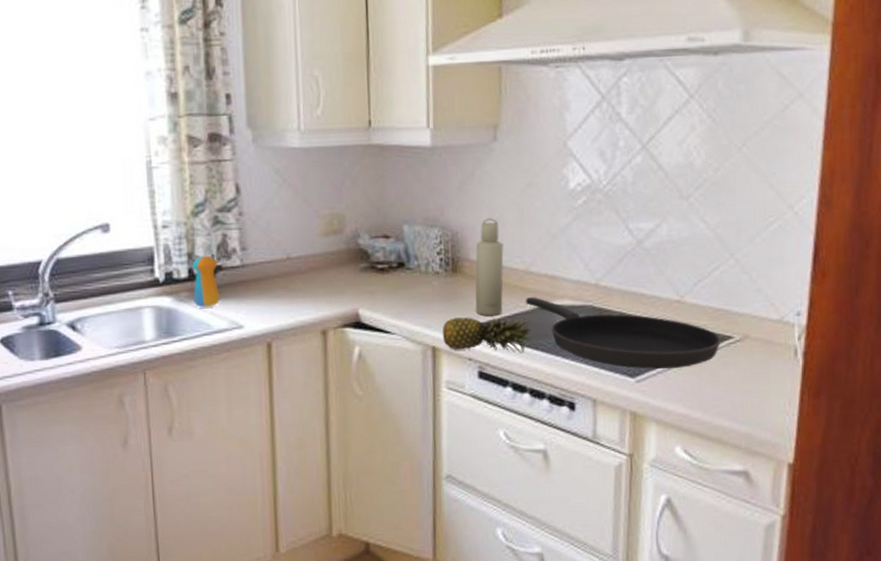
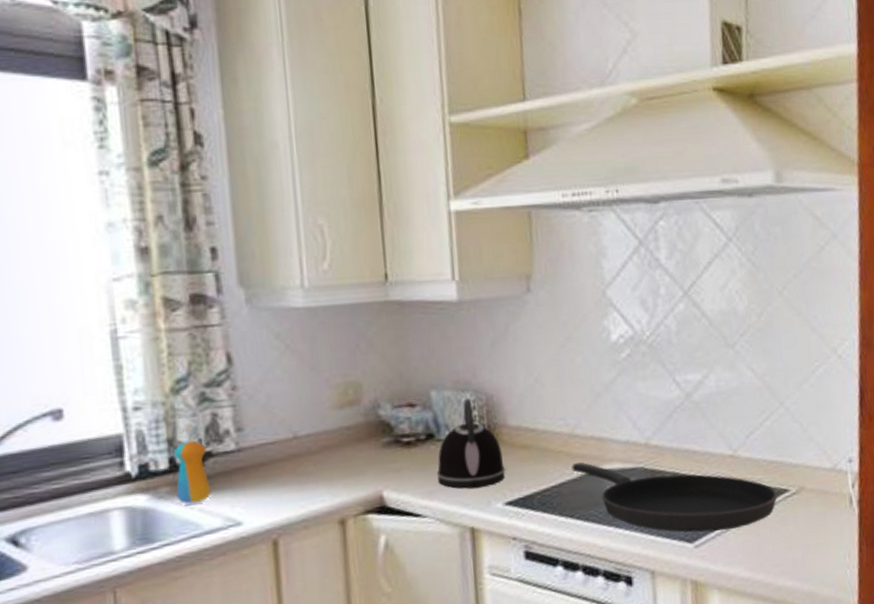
kettle: none [405,233,466,312] -> present [436,398,506,489]
fruit: present [443,317,533,354] -> none [481,486,582,529]
bottle: present [475,218,504,316] -> none [513,377,548,488]

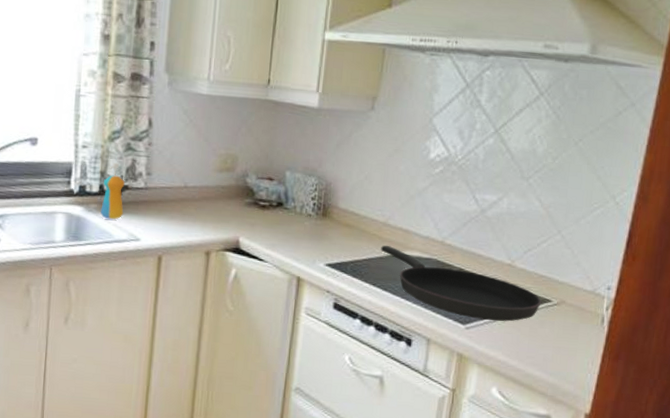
kettle: present [436,398,506,489] -> none [279,181,331,249]

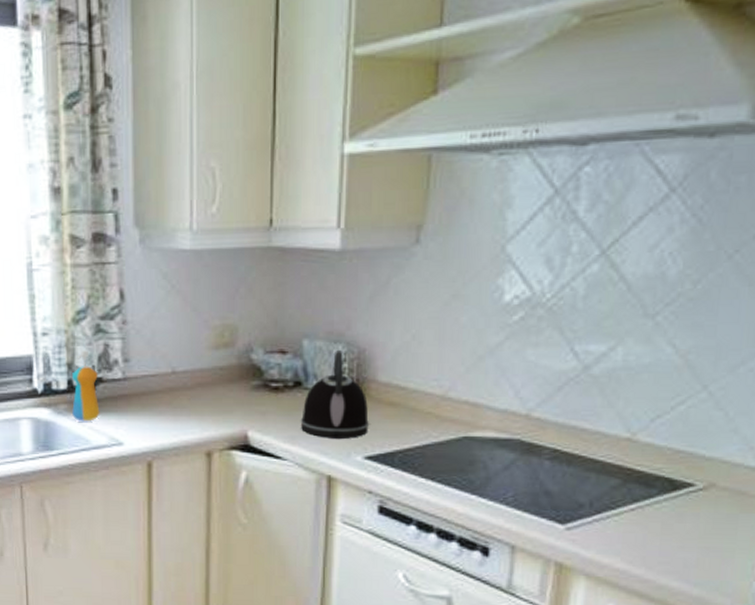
kettle: none [279,181,331,249] -> present [300,349,370,438]
frying pan: present [381,245,541,322] -> none [439,425,679,517]

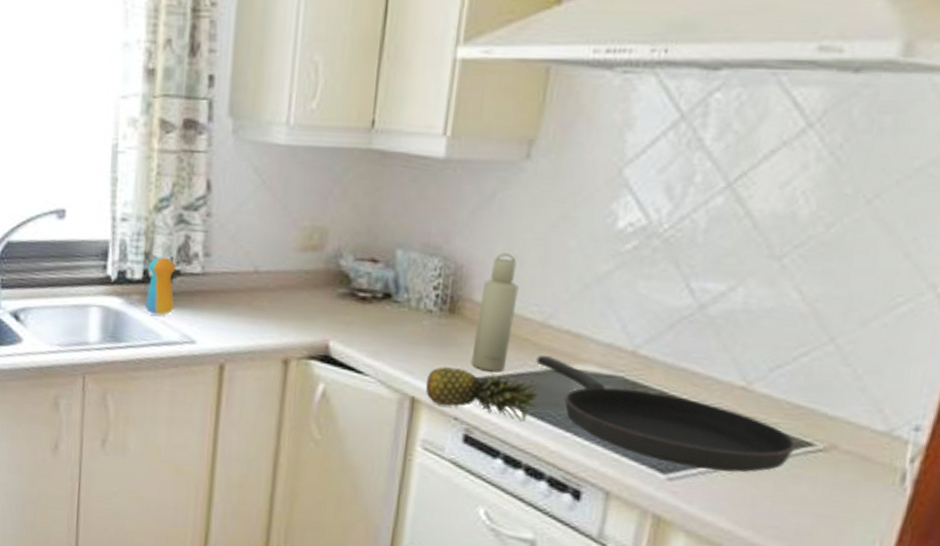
kettle: present [300,349,370,438] -> none [386,263,462,359]
fruit: none [341,445,445,489] -> present [426,366,539,422]
bottle: none [380,334,418,446] -> present [471,253,519,372]
frying pan: none [439,425,679,517] -> present [536,355,796,473]

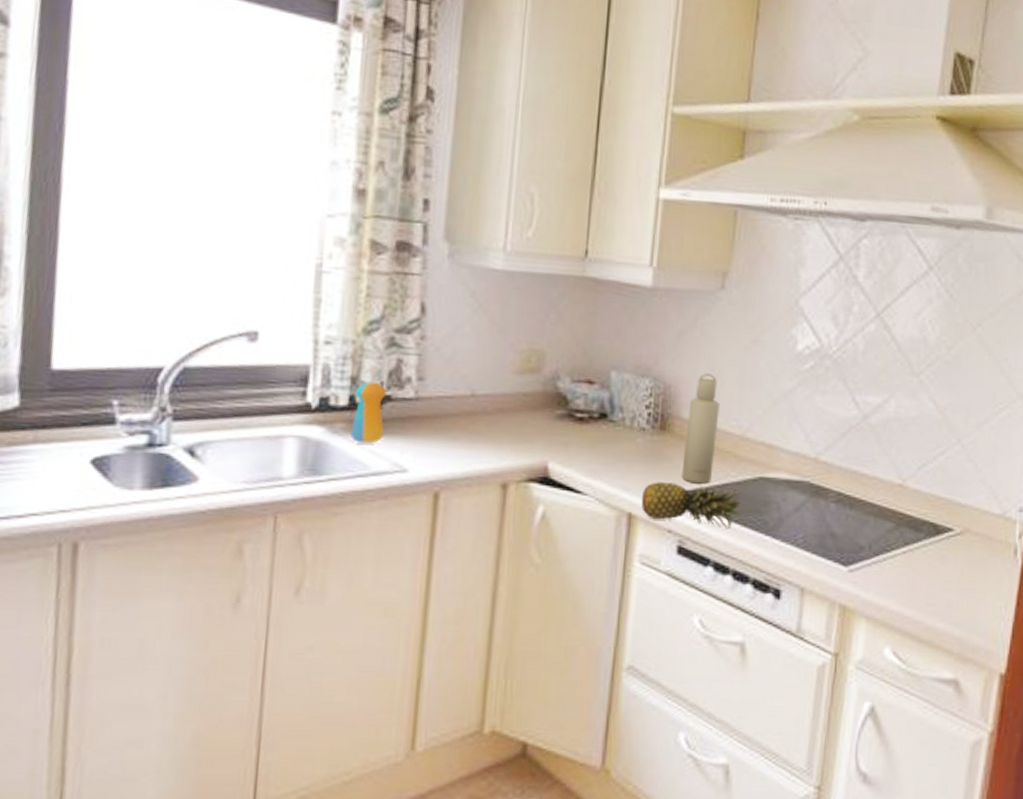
frying pan: present [536,355,796,473] -> none [737,465,941,559]

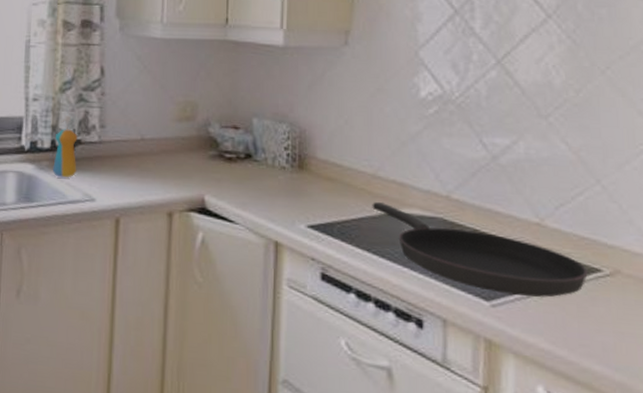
fruit: present [641,482,741,530] -> none [286,214,379,260]
bottle: present [681,373,720,484] -> none [320,119,351,217]
frying pan: none [737,465,941,559] -> present [372,201,588,297]

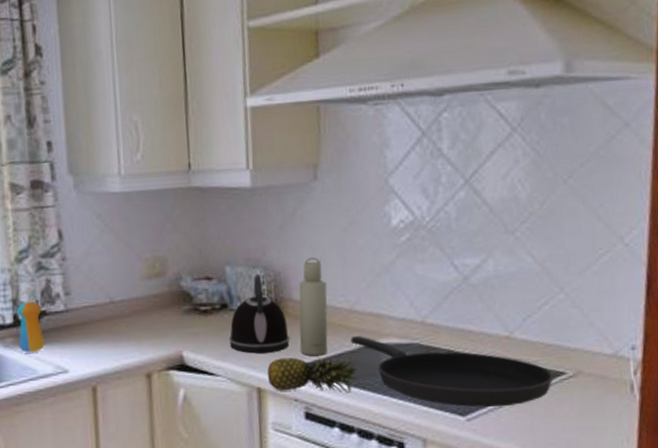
kettle: none [250,128,311,208] -> present [228,273,290,353]
fruit: none [286,214,379,260] -> present [268,356,359,394]
bottle: none [320,119,351,217] -> present [298,257,328,356]

